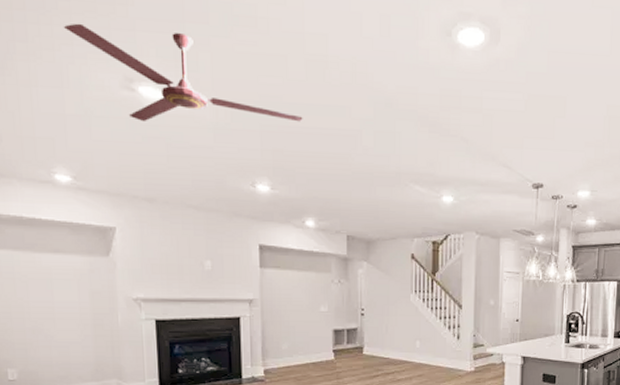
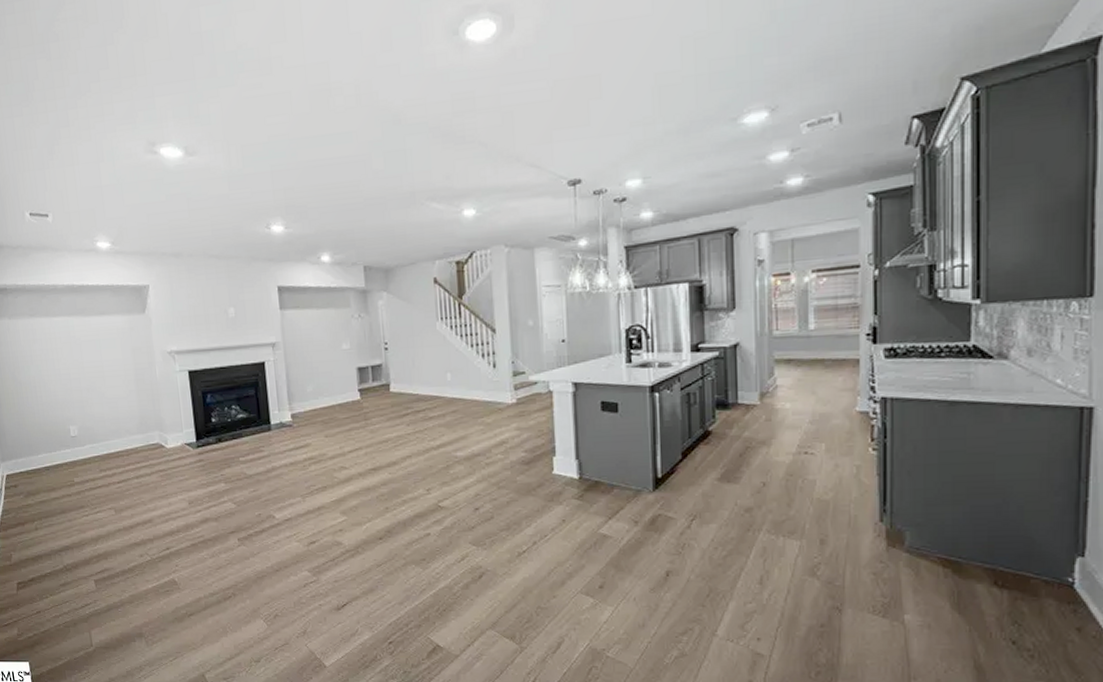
ceiling fan: present [63,23,303,122] -> none [95,90,311,182]

